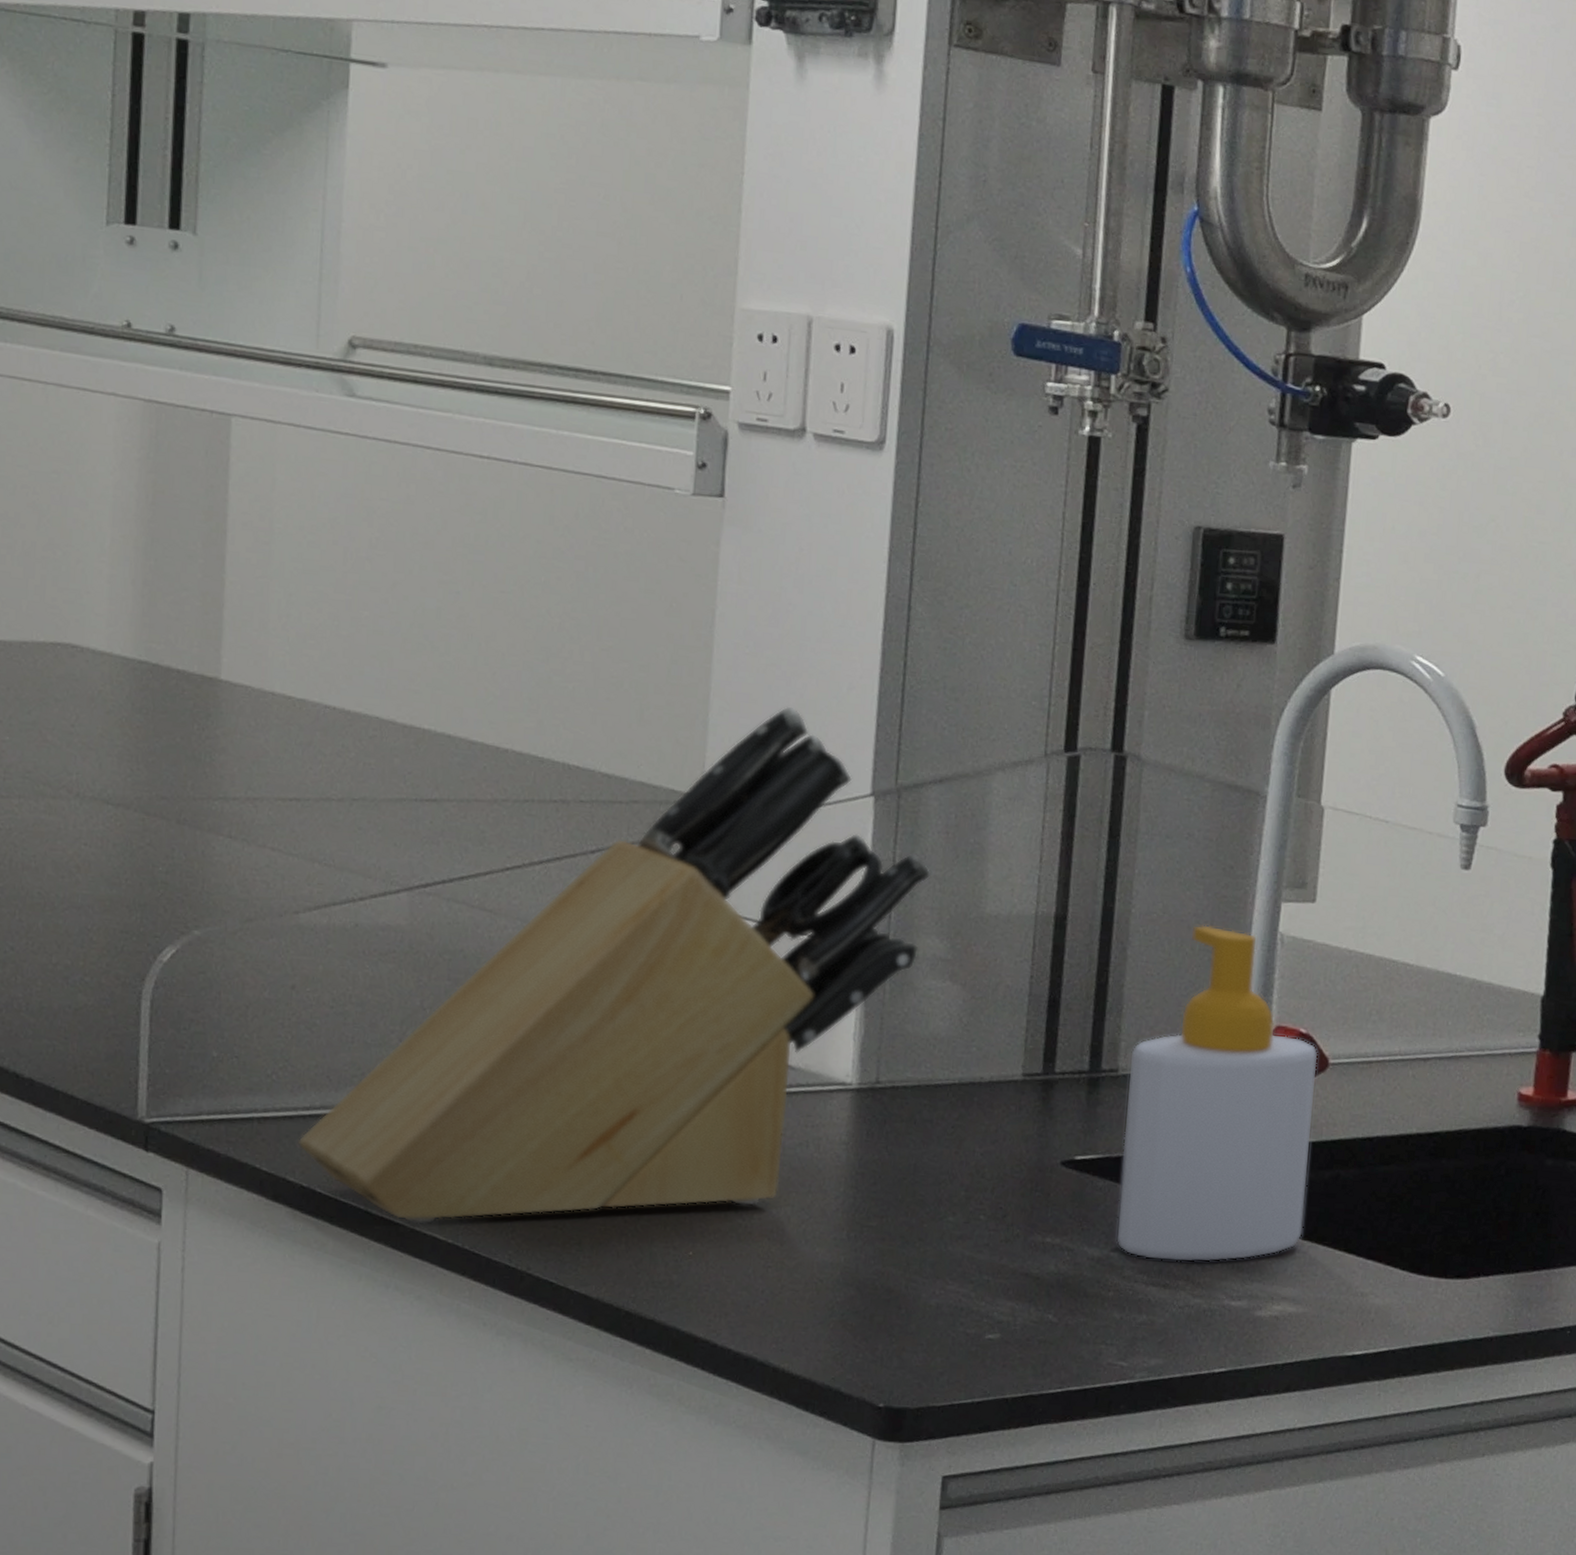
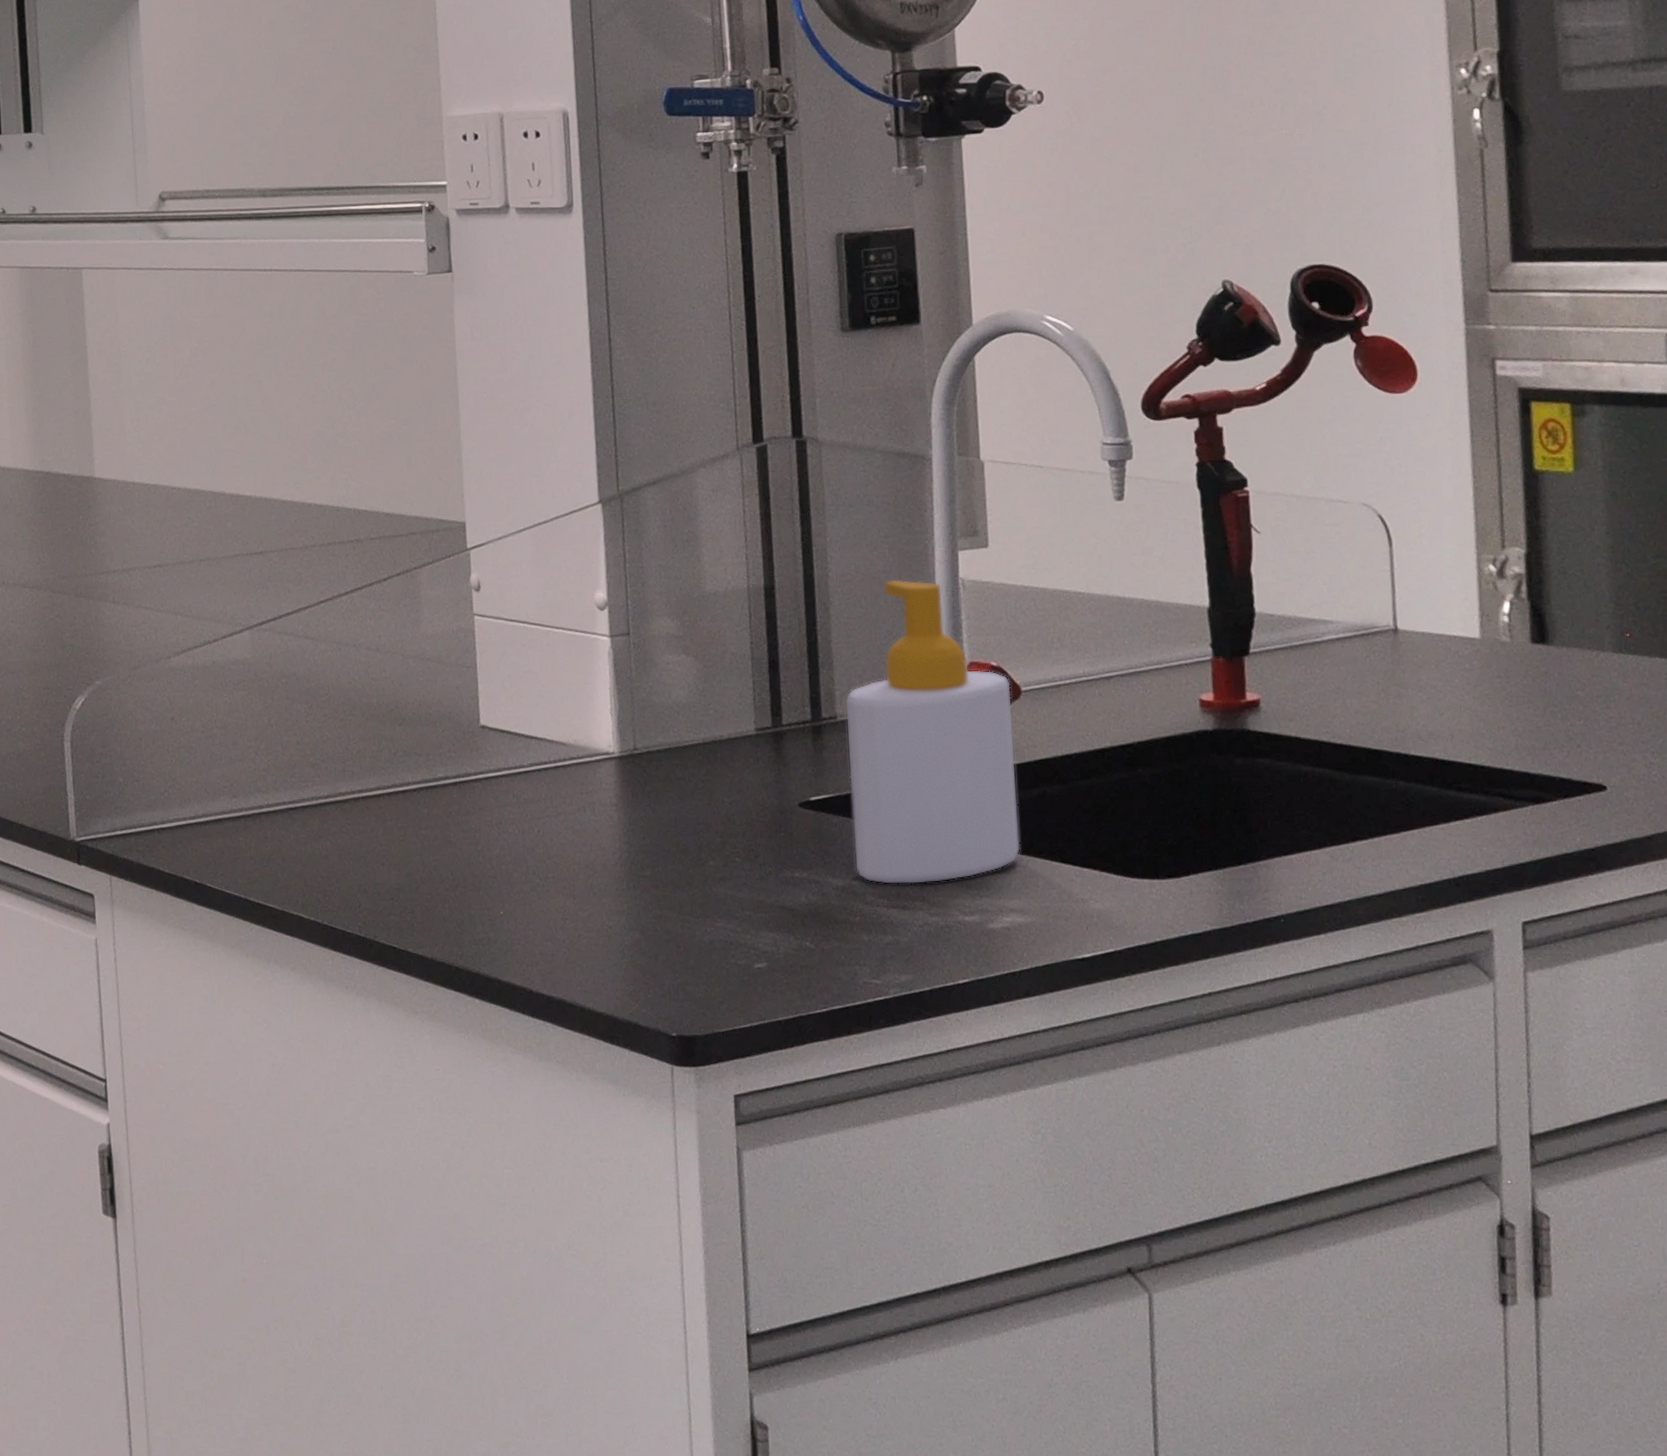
knife block: present [297,706,931,1225] -> none [189,437,657,906]

